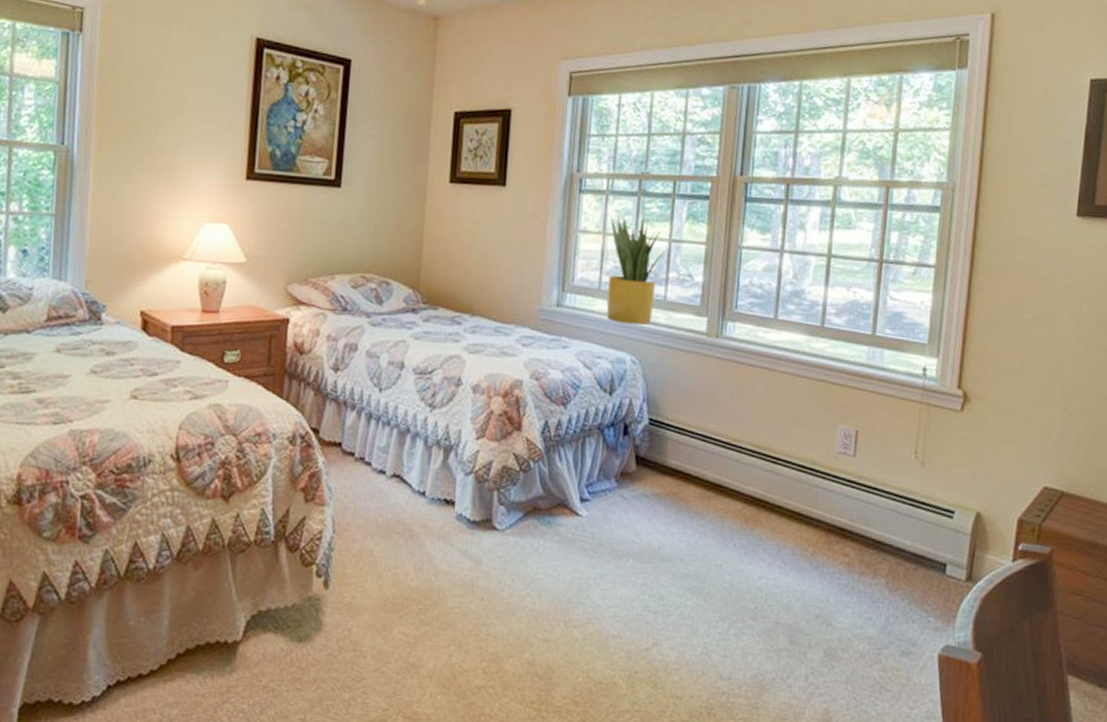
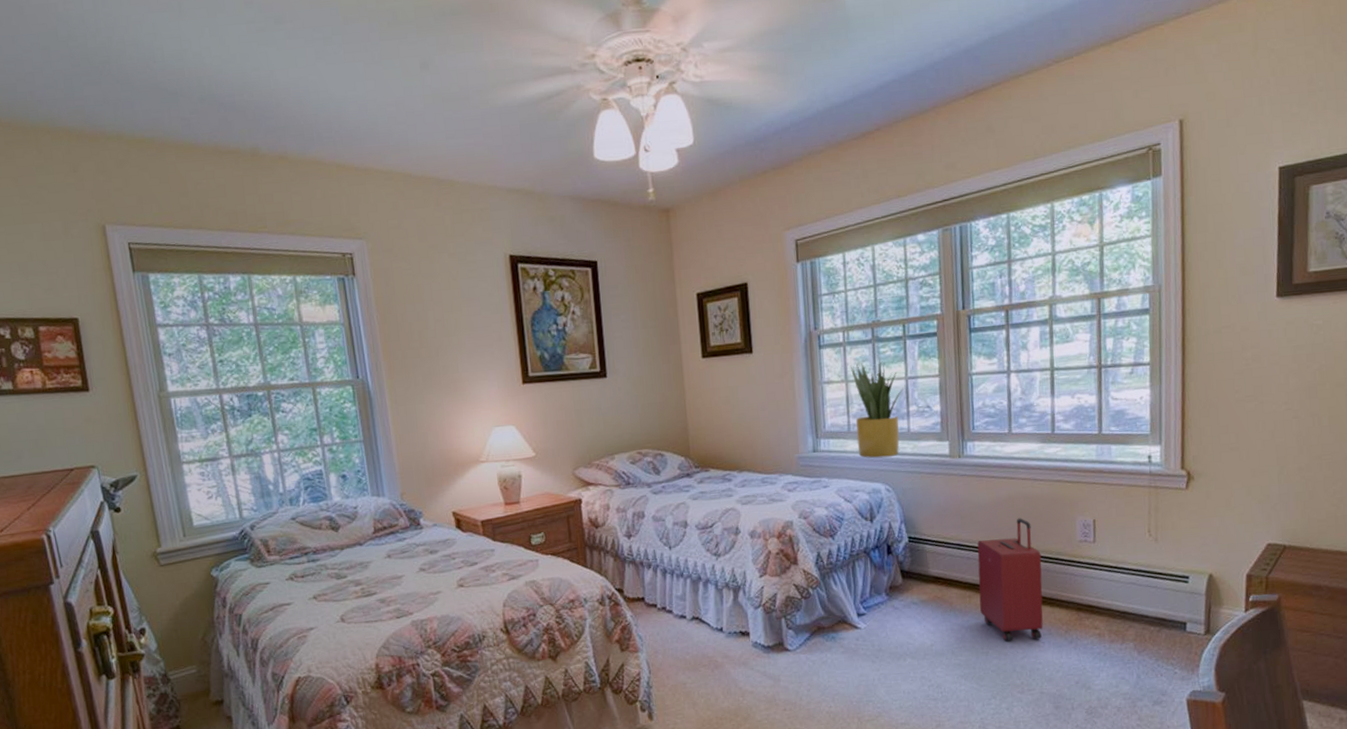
suitcase: none [719,416,794,560] -> present [977,518,1043,642]

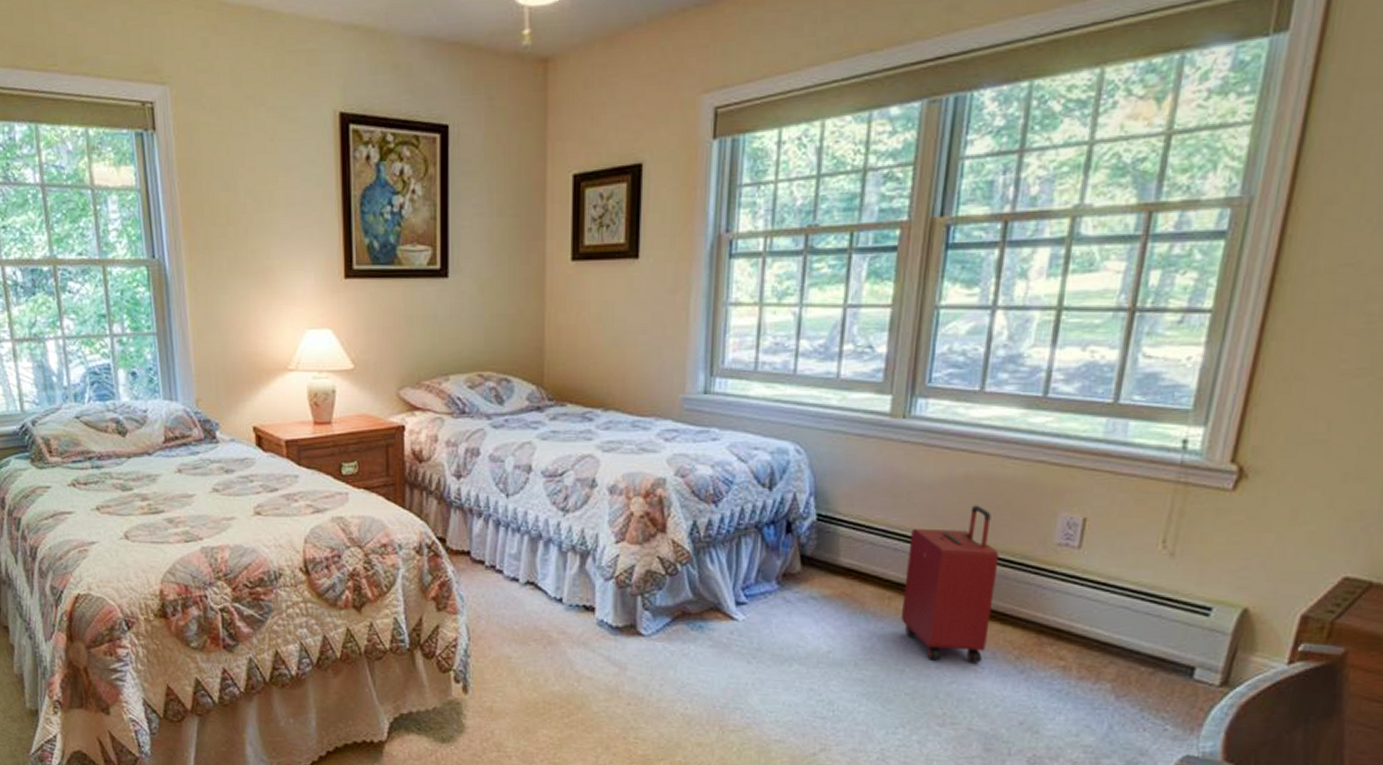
planter: present [849,357,905,459] -> none [764,275,842,409]

